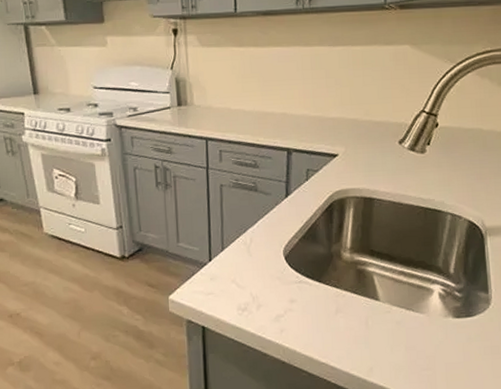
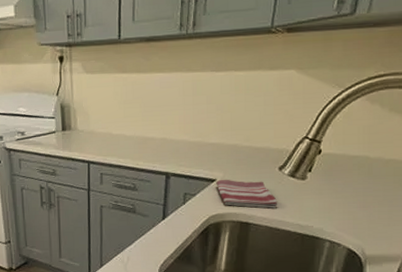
dish towel: none [338,154,400,183] -> present [216,179,278,209]

